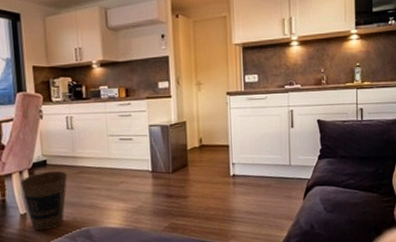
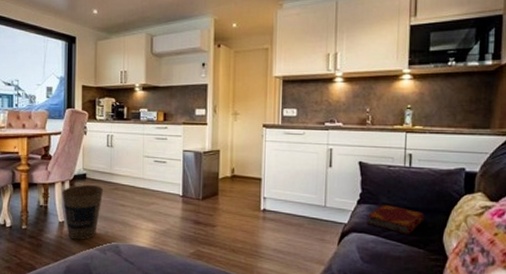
hardback book: none [327,156,377,182] -> present [366,204,425,235]

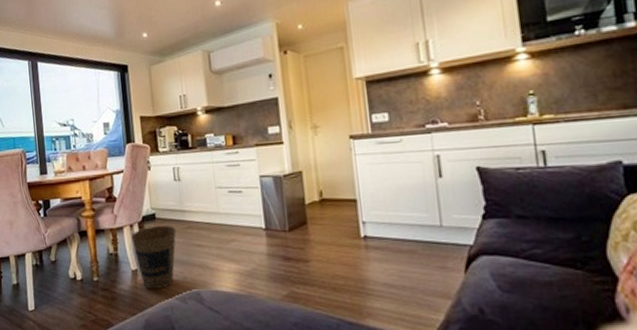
hardback book: present [366,204,425,235] -> none [497,216,577,253]

